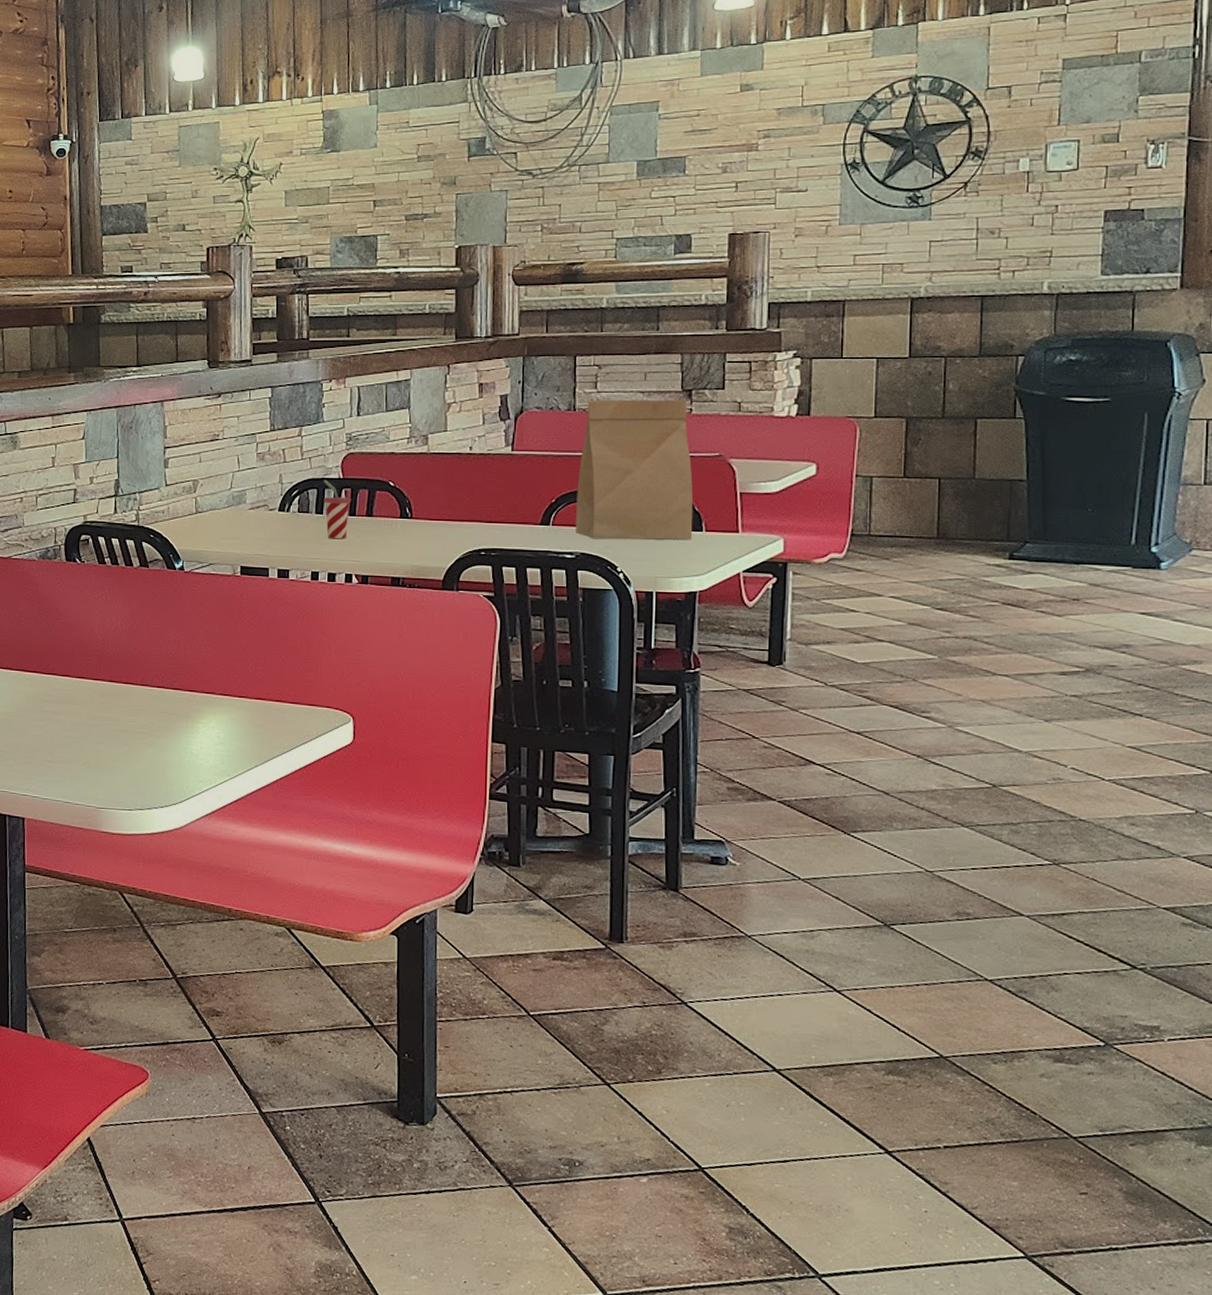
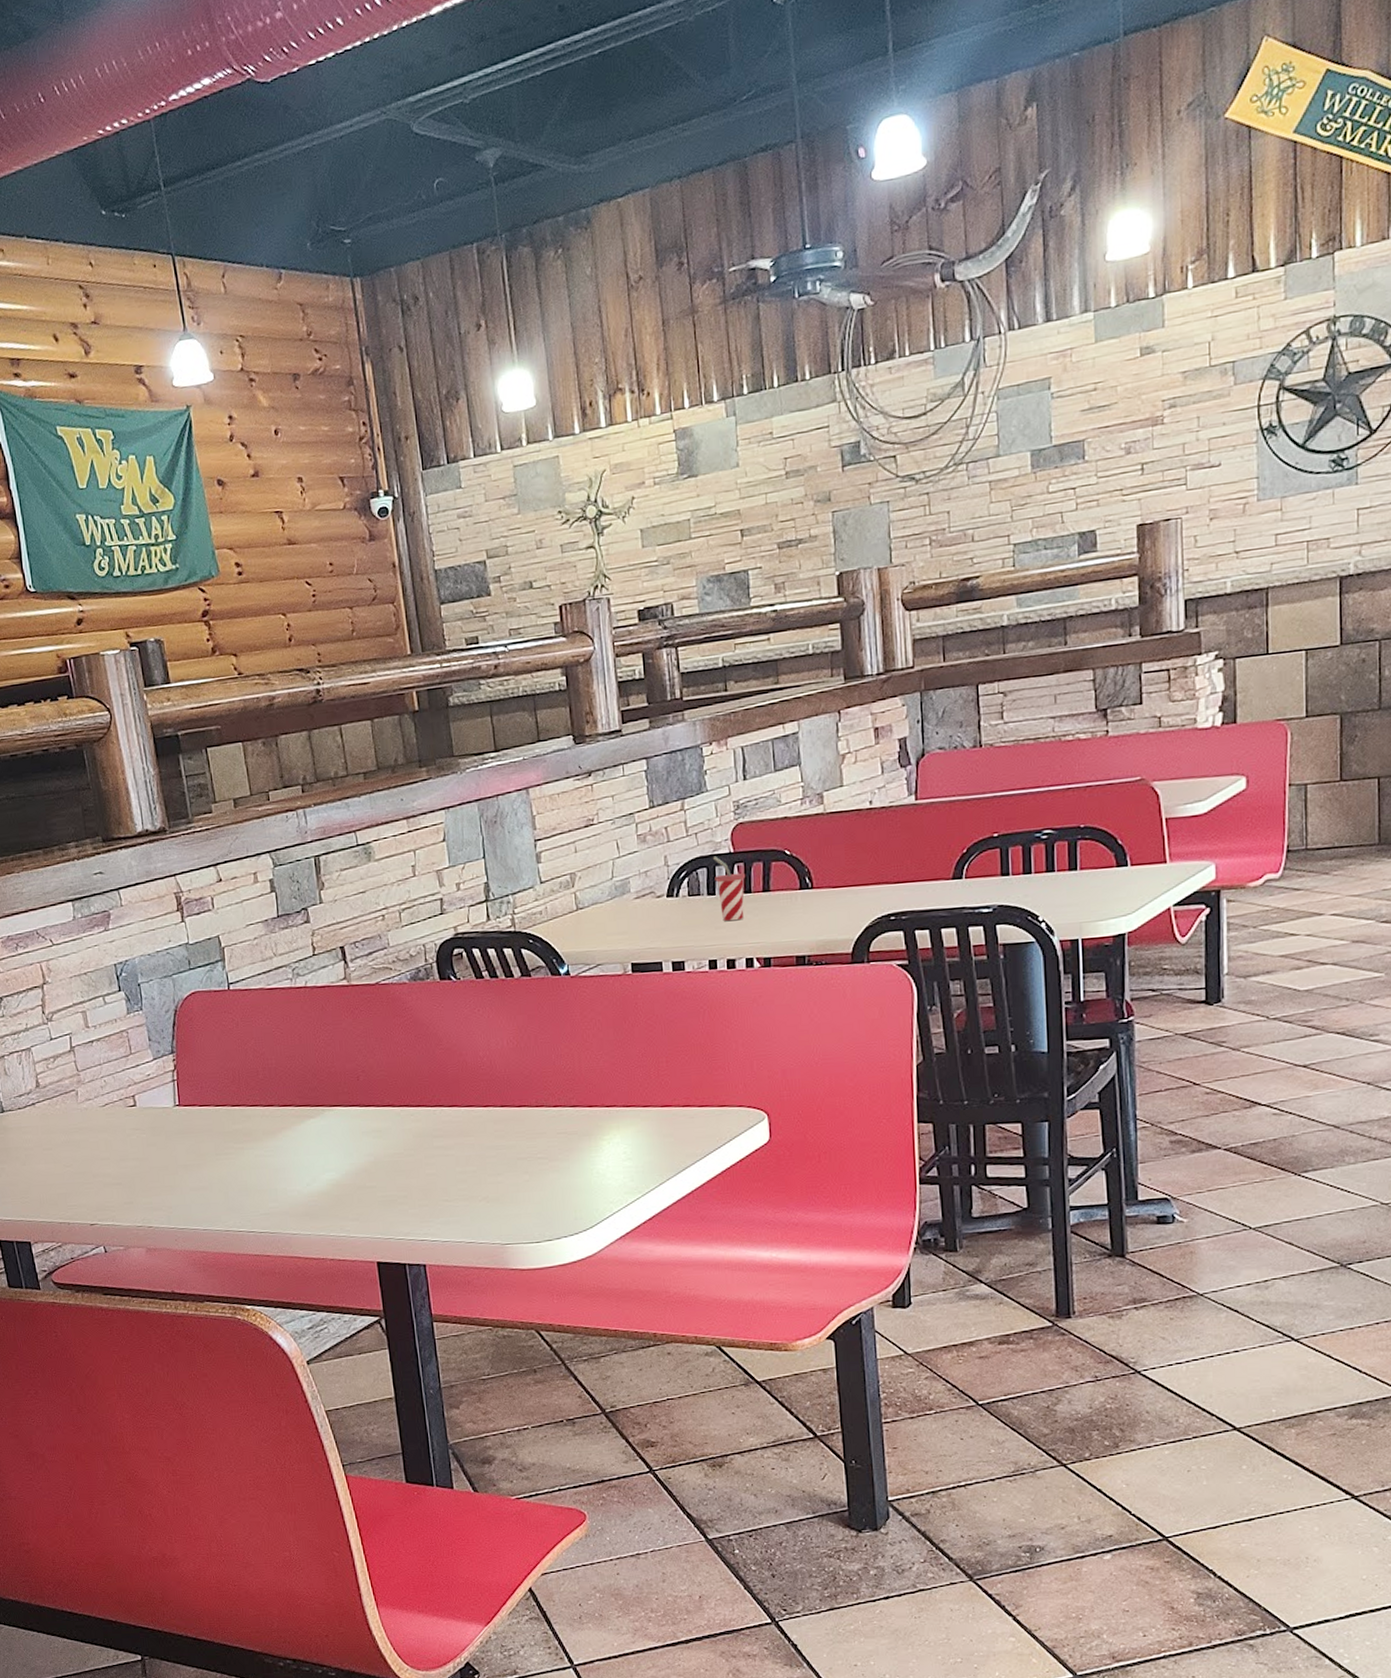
paper bag: present [576,399,694,541] -> none [989,720,1117,889]

